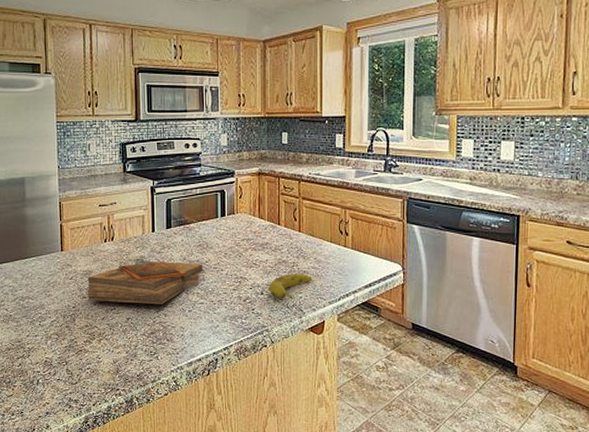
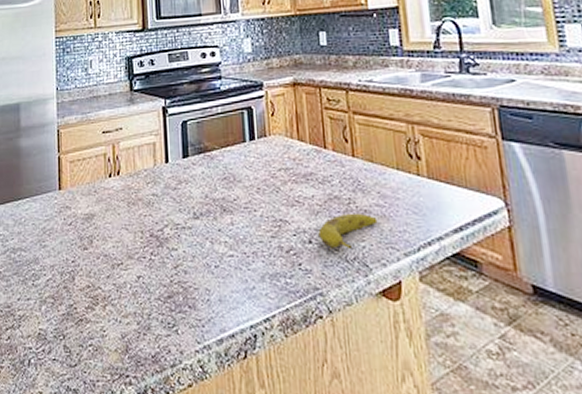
clipboard: present [88,258,203,305] -> none [89,196,231,259]

